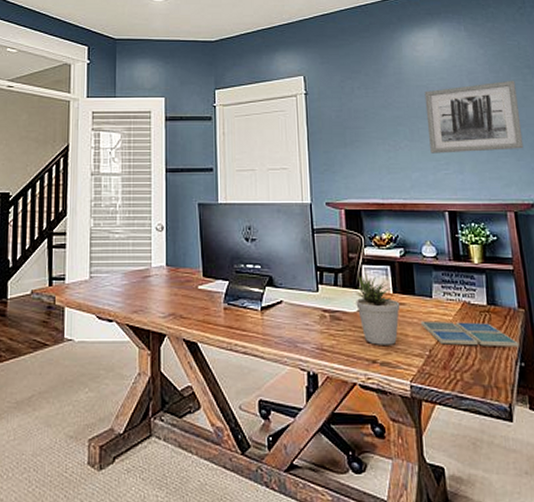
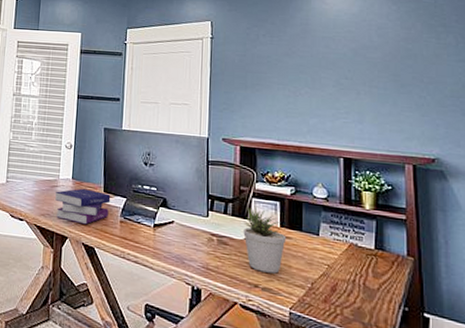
book: none [149,275,211,317] -> present [55,188,111,225]
drink coaster: present [420,320,520,347] -> none [305,255,405,293]
wall art: present [424,80,524,154] -> none [330,37,430,105]

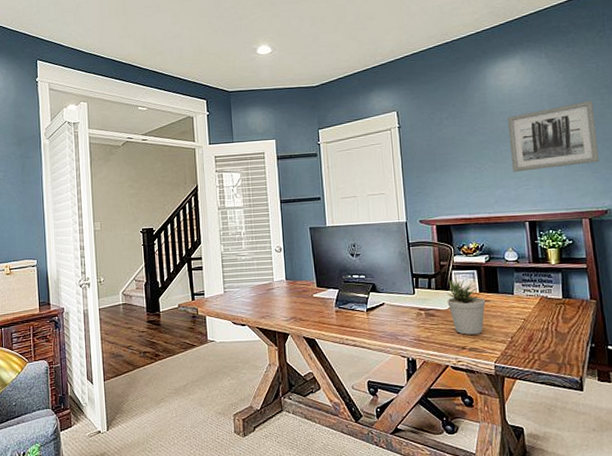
book: present [55,188,111,225] -> none [272,286,324,320]
wall art: none [330,37,430,105] -> present [507,100,599,172]

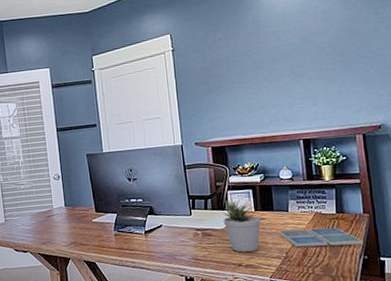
drink coaster: none [503,313,591,332] -> present [278,228,364,248]
wall art: present [507,100,599,172] -> none [281,14,374,91]

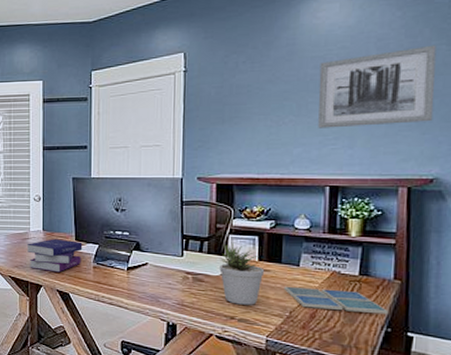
book: none [52,212,103,244] -> present [27,239,83,273]
wall art: none [281,14,374,91] -> present [318,44,437,128]

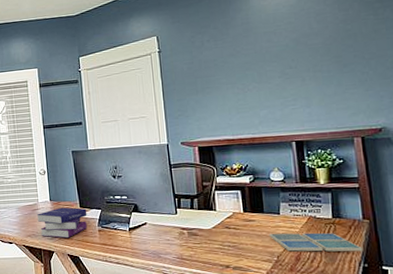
potted plant: present [219,242,265,305] -> none [209,197,250,254]
wall art: present [318,44,437,128] -> none [272,15,373,92]

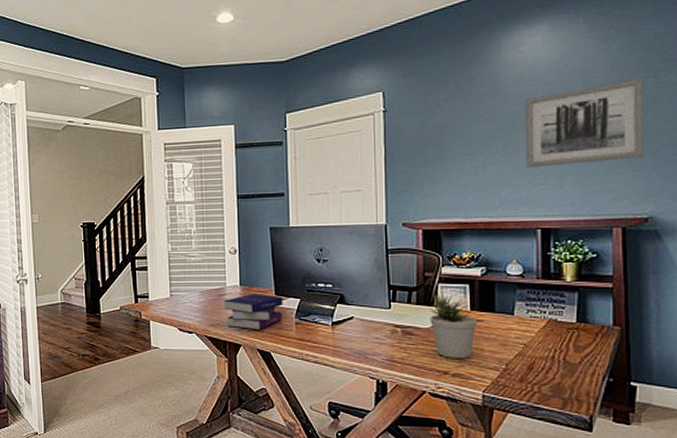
potted plant: none [209,197,250,254] -> present [430,291,478,358]
drink coaster: present [269,233,363,252] -> none [498,336,610,364]
wall art: none [272,15,373,92] -> present [525,77,645,168]

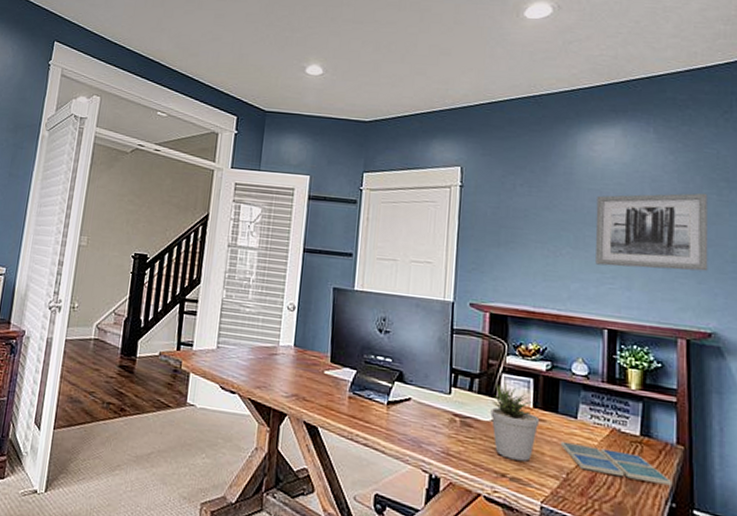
book: present [224,294,283,330] -> none [274,357,339,400]
drink coaster: none [498,336,610,364] -> present [560,441,673,486]

